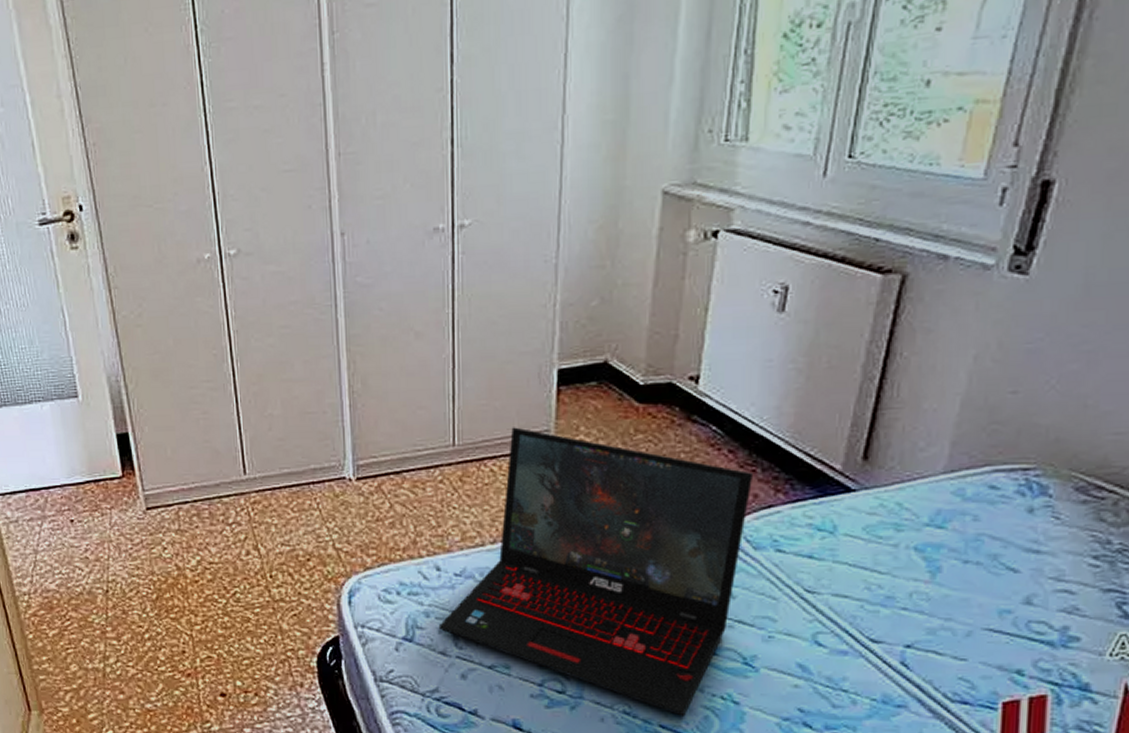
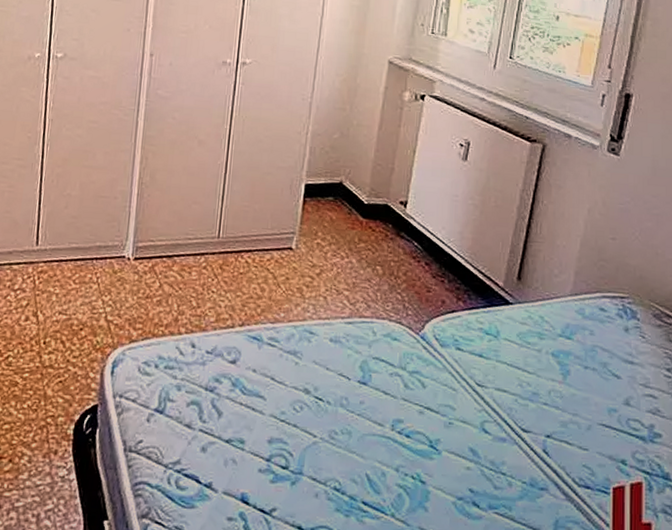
laptop: present [438,427,754,716] -> none [187,227,443,494]

